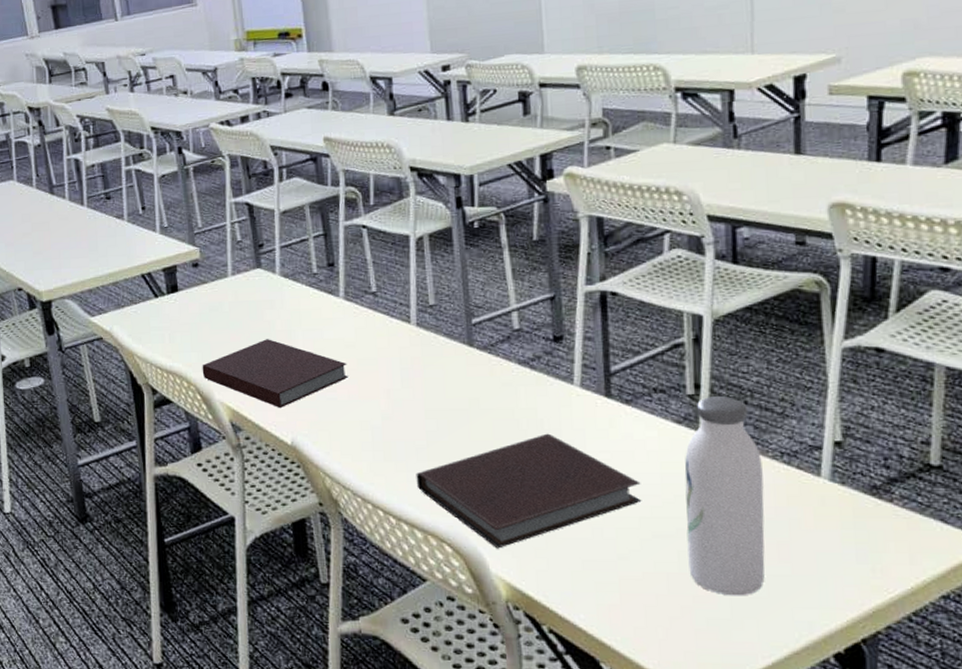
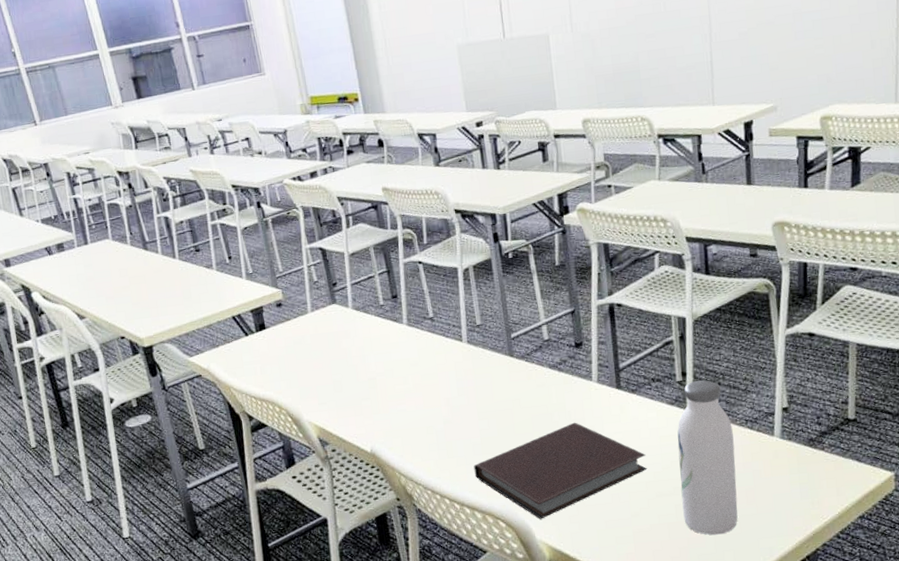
notebook: present [202,339,348,407] -> none [290,364,414,422]

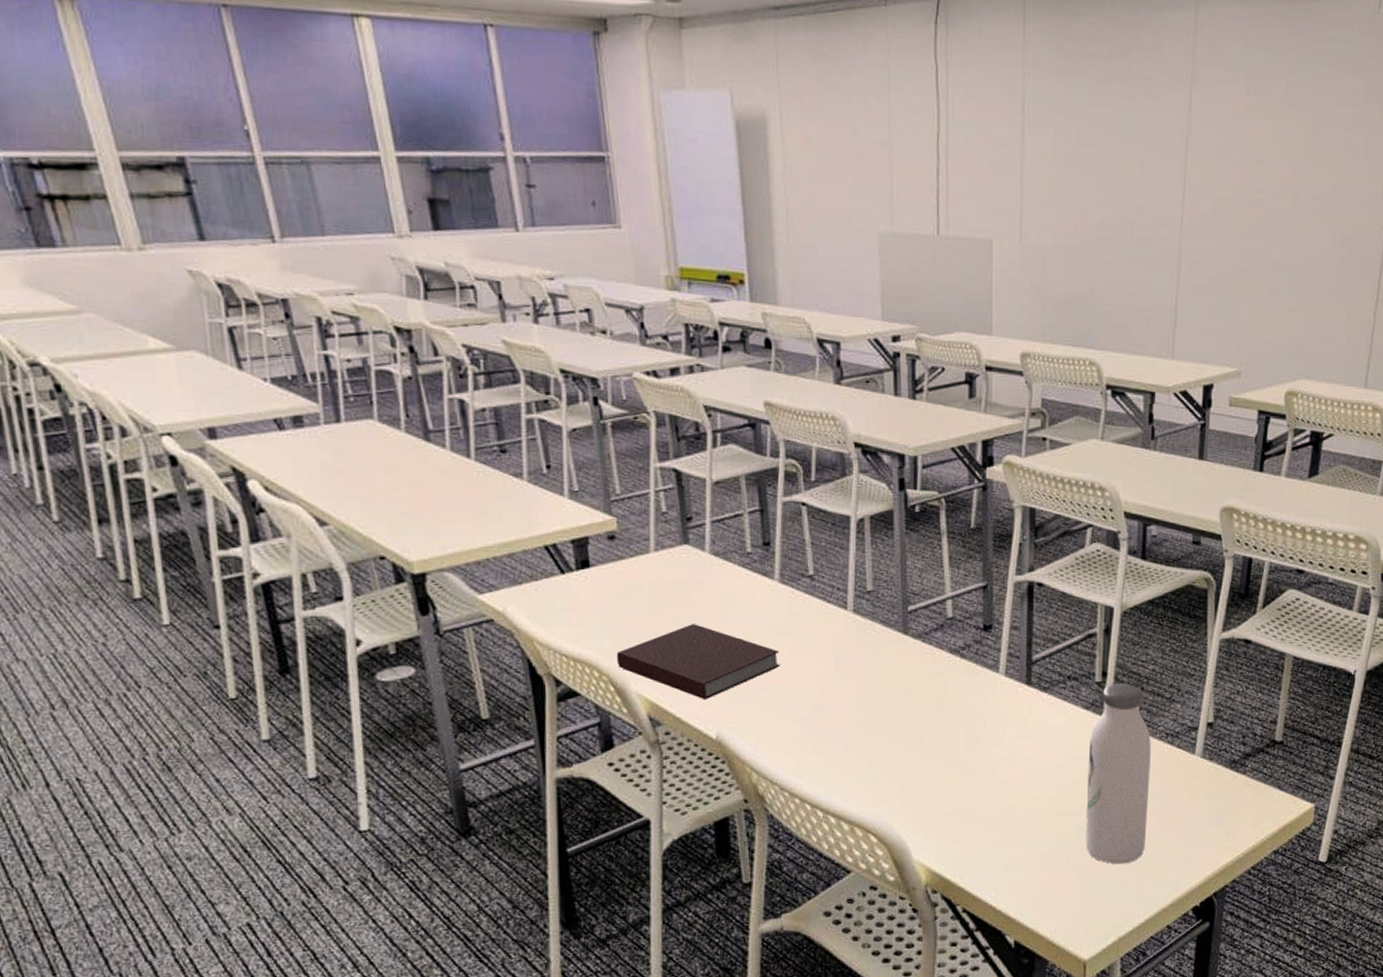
notebook: none [290,364,414,422] -> present [616,624,780,699]
notebook: present [473,422,647,519] -> none [845,721,1051,836]

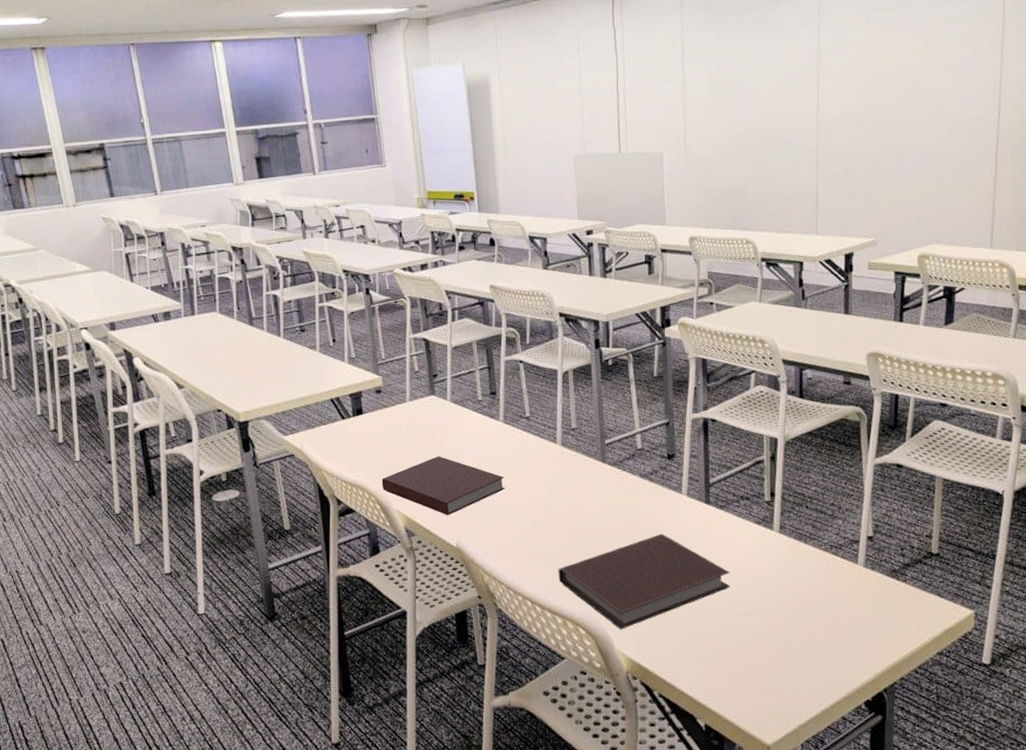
notebook: none [845,721,1051,836] -> present [558,533,731,630]
water bottle: present [1086,683,1151,865] -> none [762,502,819,660]

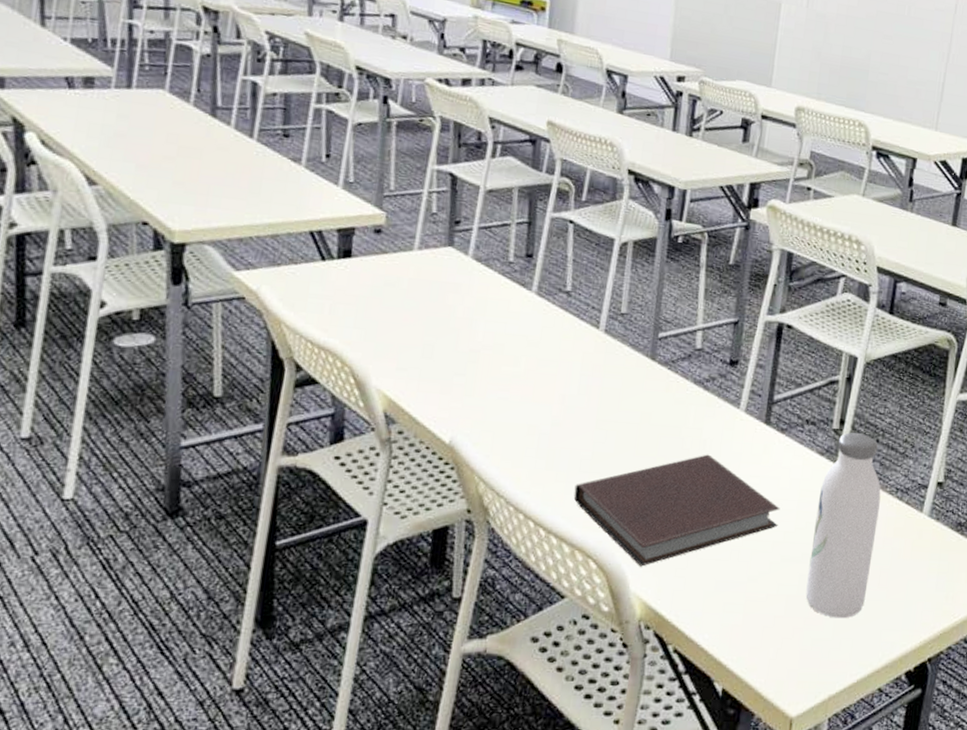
notebook: present [382,456,505,515] -> none [361,325,526,402]
water bottle: none [762,502,819,660] -> present [805,432,881,619]

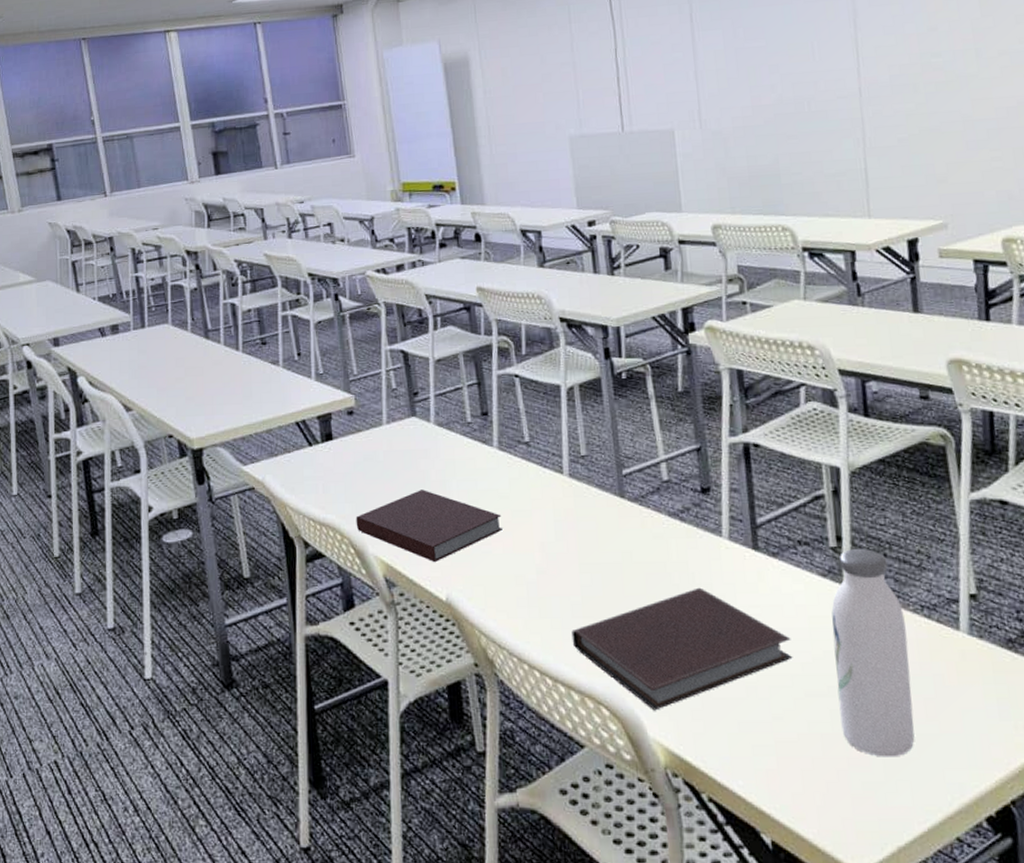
notebook: none [361,325,526,402] -> present [356,490,503,562]

